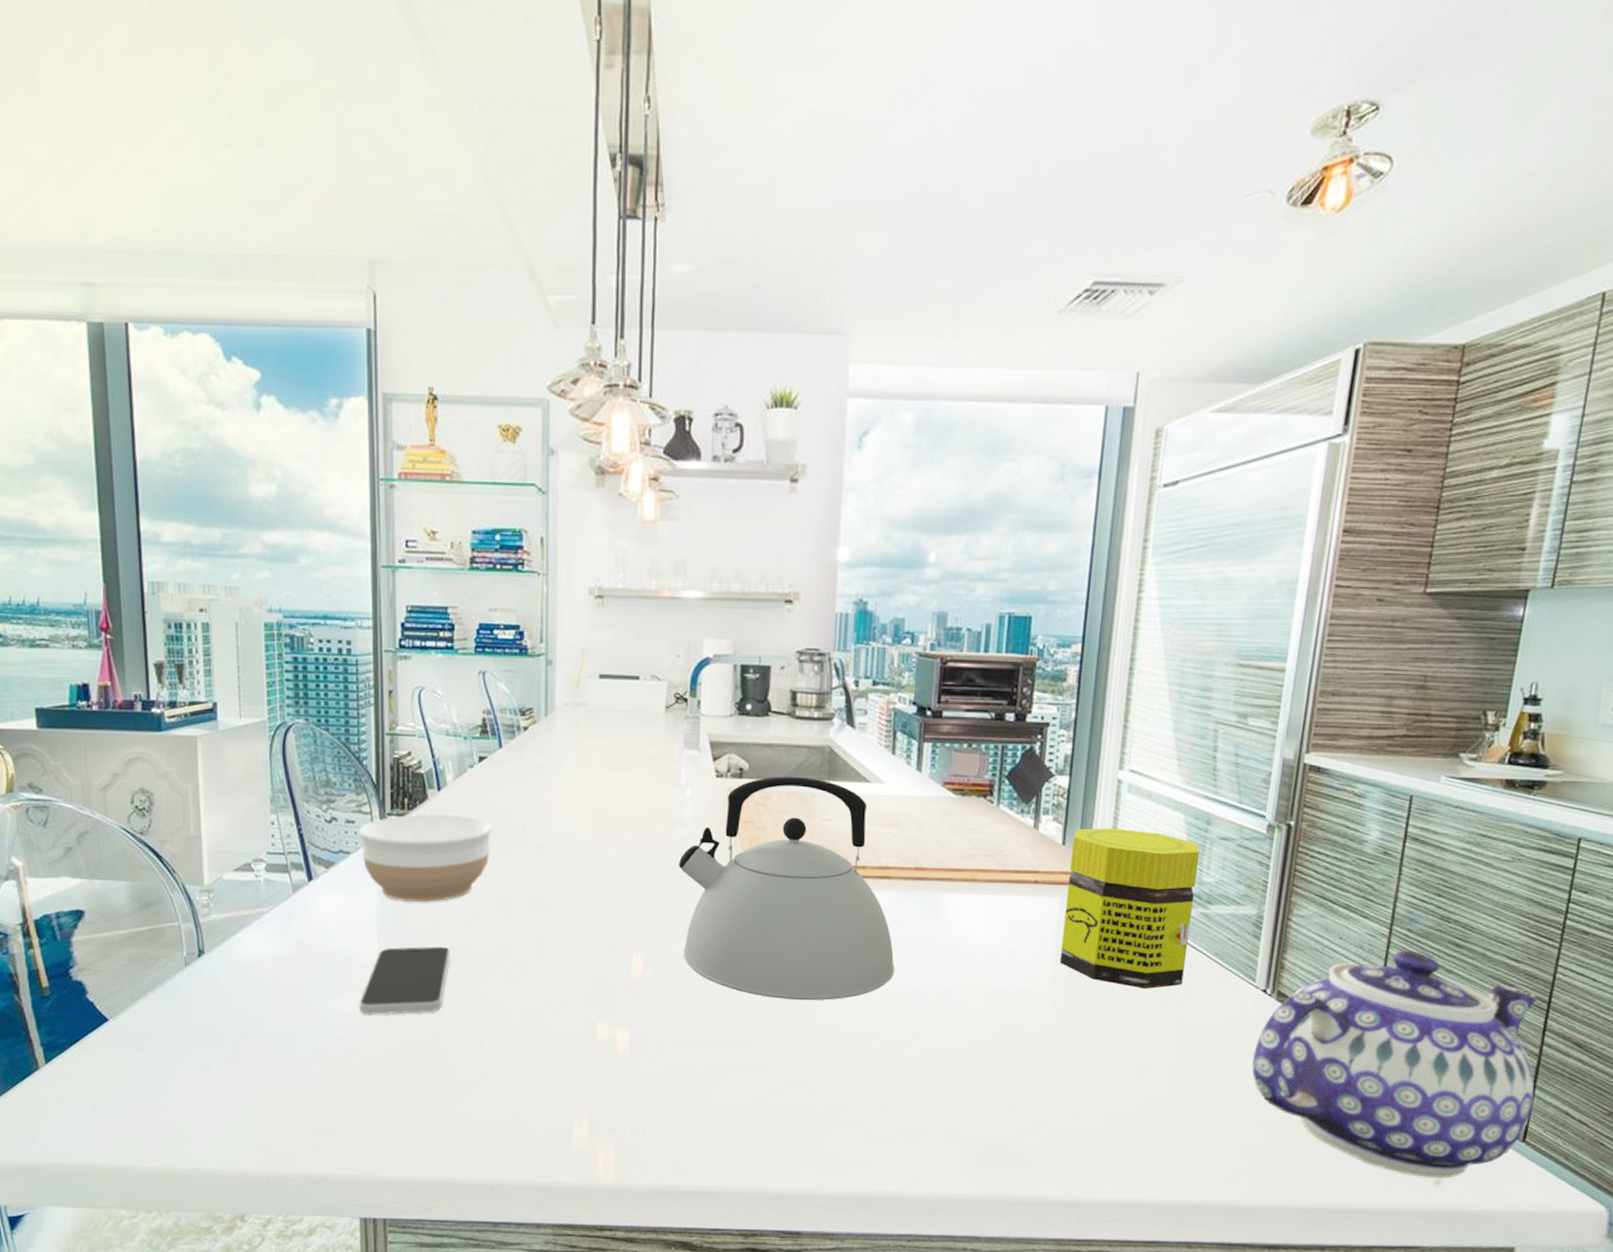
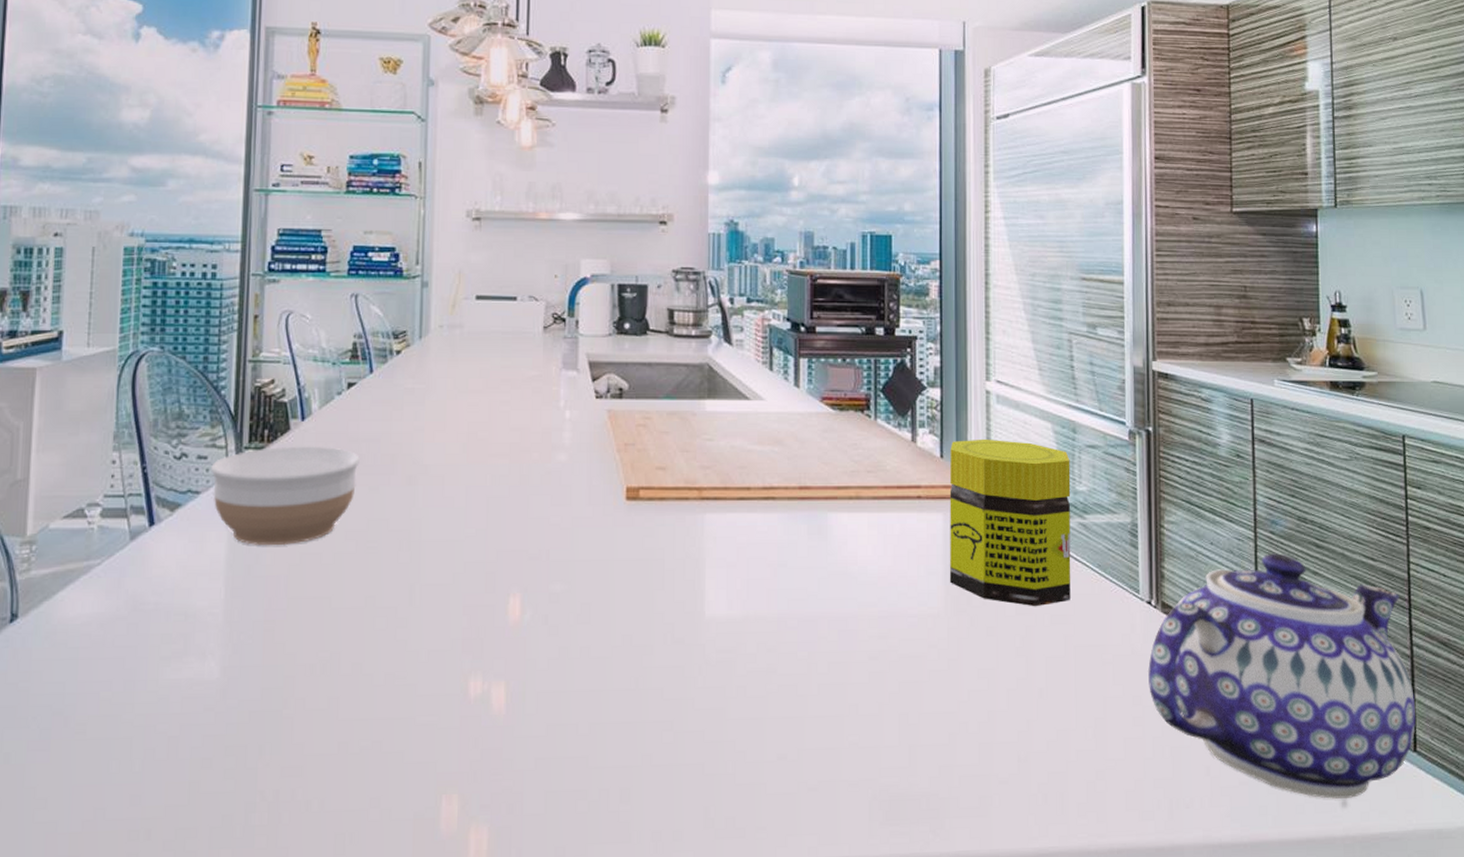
smartphone: present [359,946,450,1016] -> none [197,596,307,683]
kettle: present [679,776,894,1001] -> none [558,395,785,639]

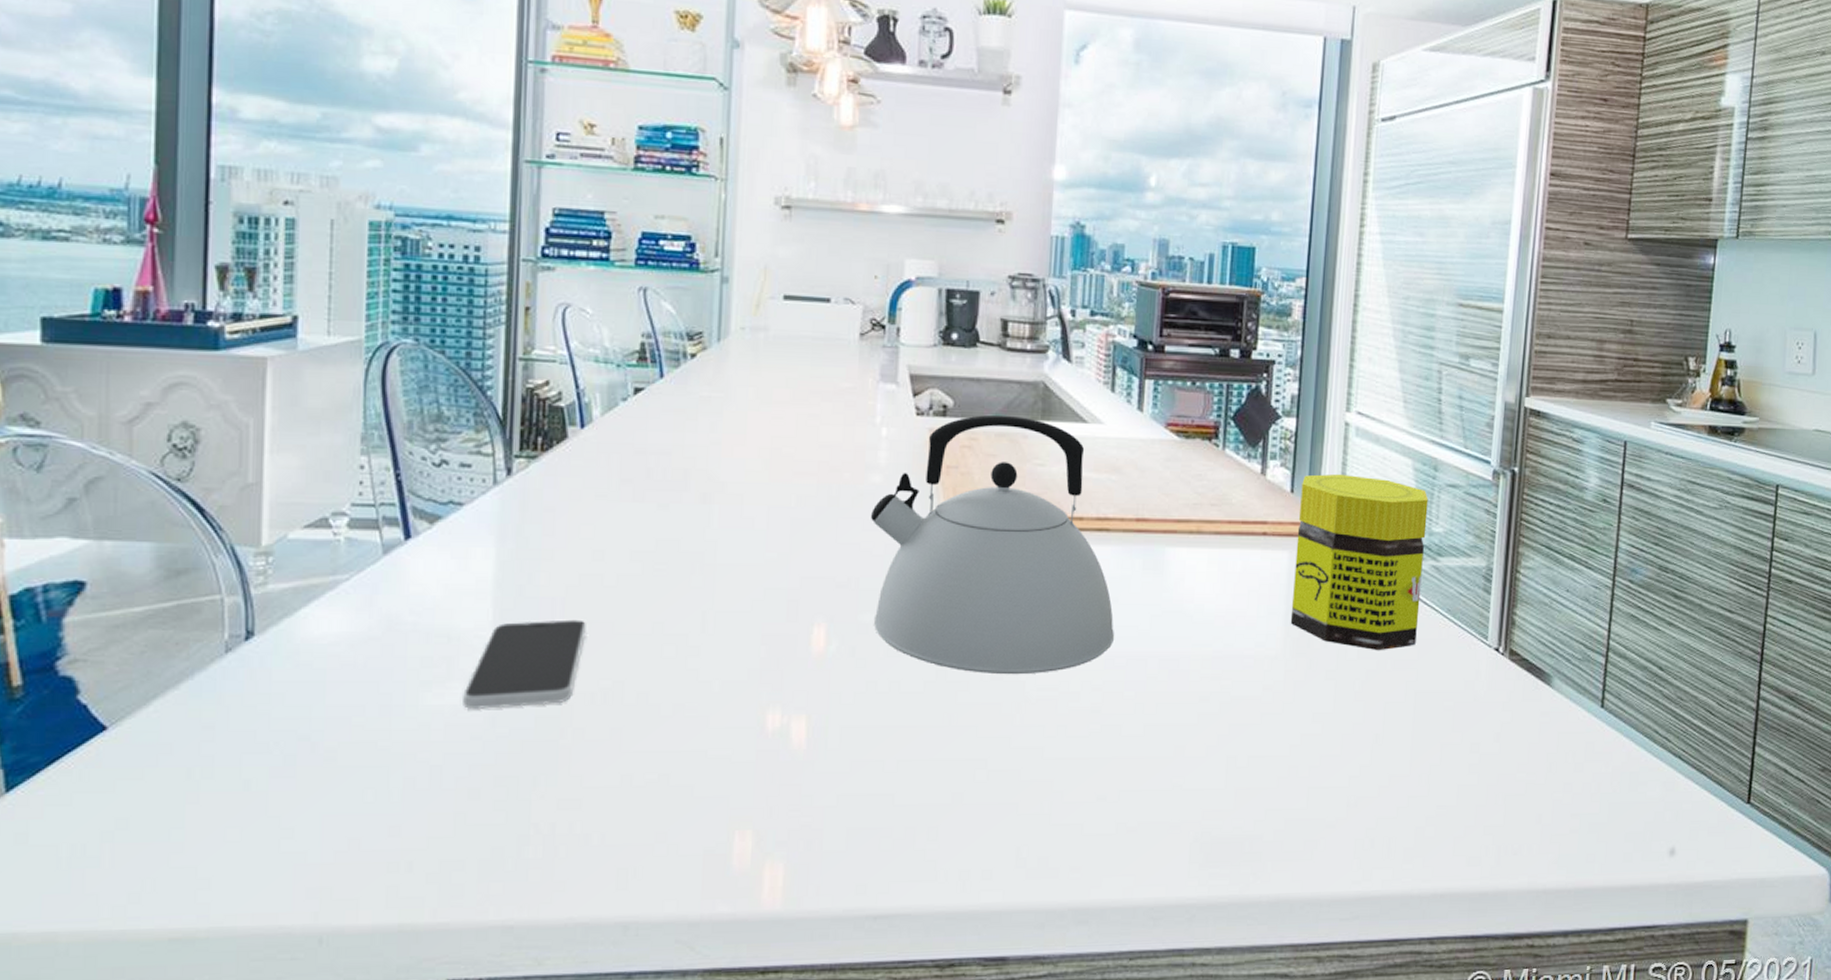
smartphone: none [197,596,307,683] -> present [463,619,586,710]
bowl: present [211,446,360,546] -> none [476,456,648,566]
kettle: none [558,395,785,639] -> present [871,414,1114,675]
teapot: present [1148,553,1416,799] -> none [1488,602,1755,848]

